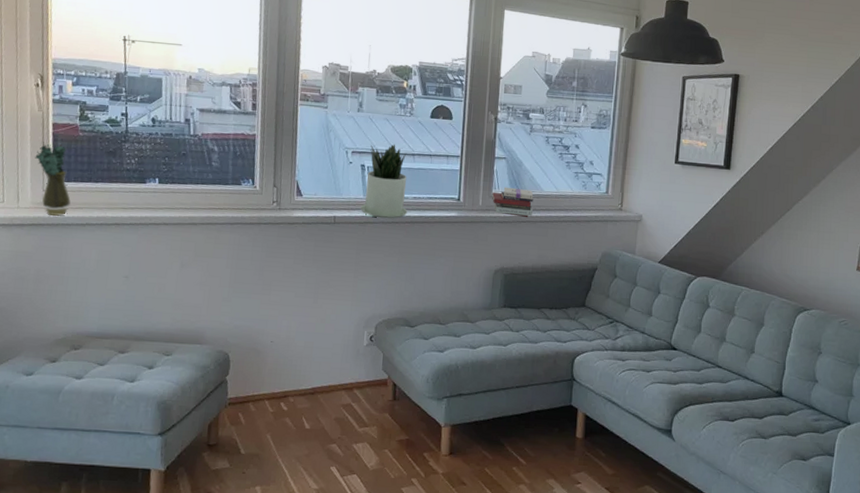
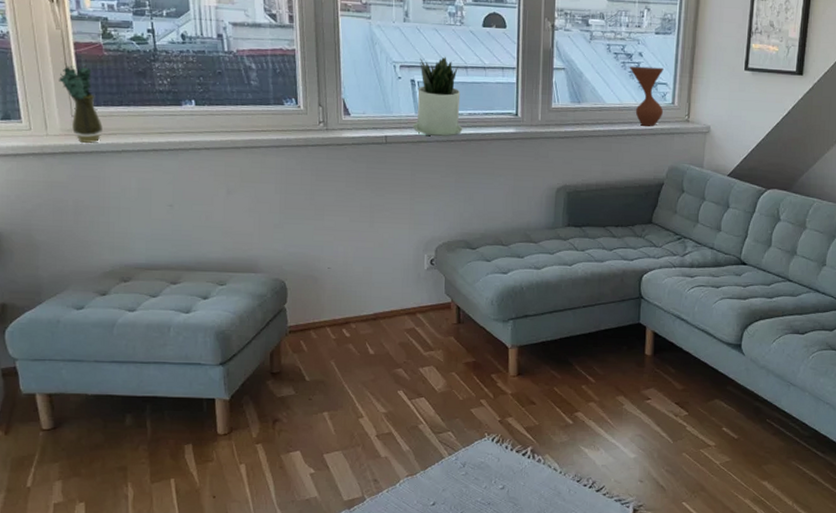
books: present [491,187,534,218] -> none [551,100,596,133]
decorative vase: none [566,157,599,215] -> present [629,66,664,128]

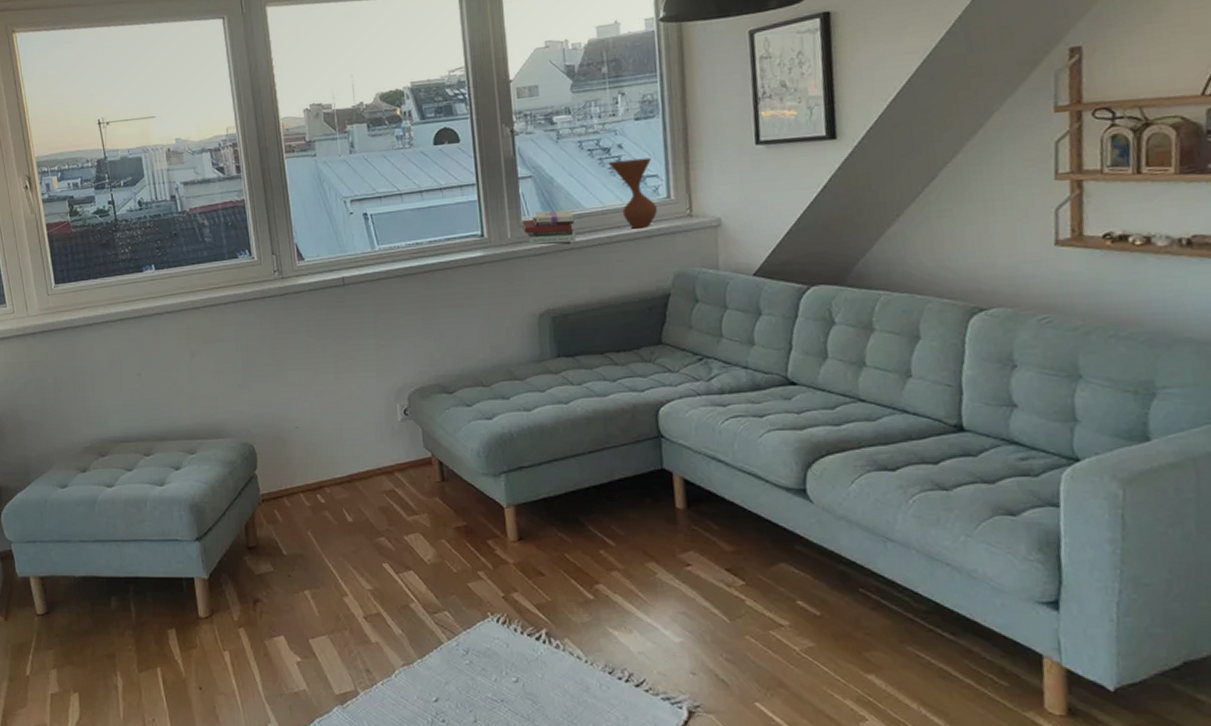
vase: present [59,63,103,143] -> none [35,244,75,320]
planter: present [412,56,463,137] -> none [369,183,424,272]
books: none [551,100,596,133] -> present [521,210,576,245]

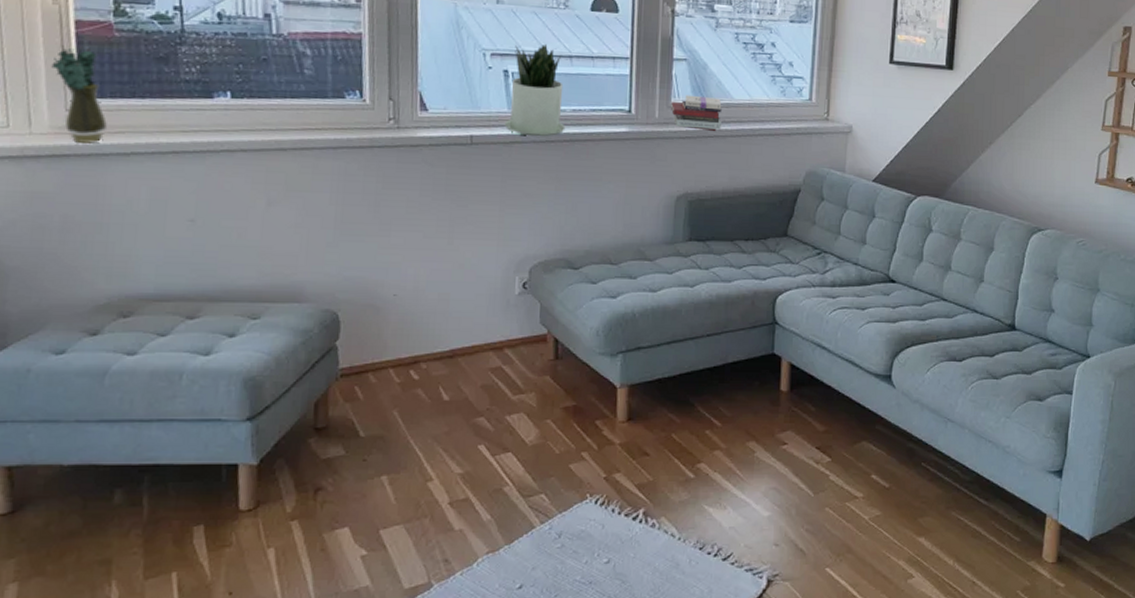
vase: none [35,244,75,320] -> present [51,45,107,144]
planter: none [369,183,424,272] -> present [504,43,566,137]
decorative vase: present [608,157,657,230] -> none [760,57,799,127]

